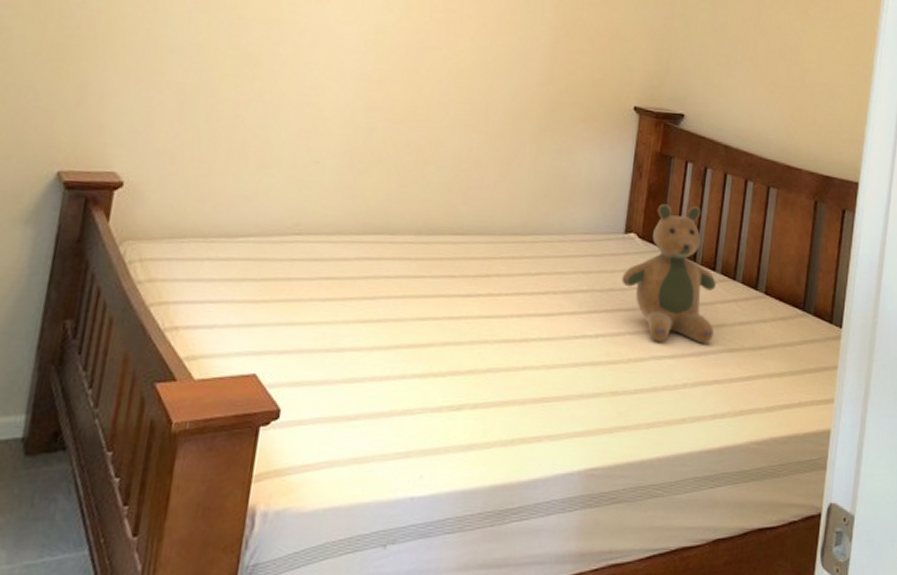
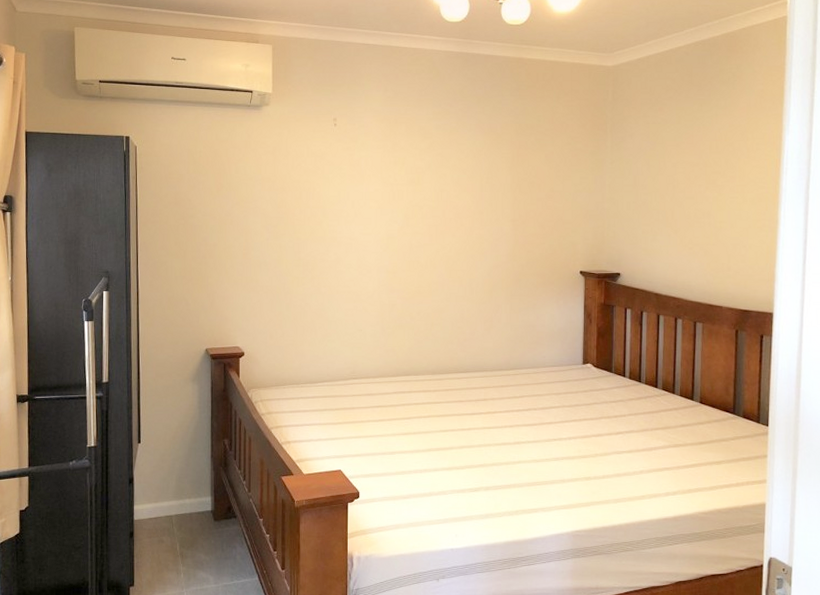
teddy bear: present [621,204,716,344] -> none [584,340,660,442]

